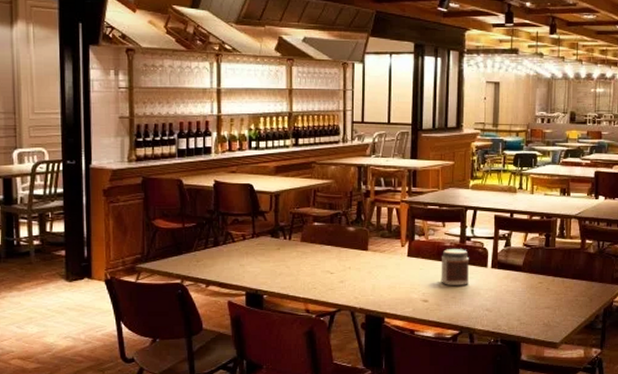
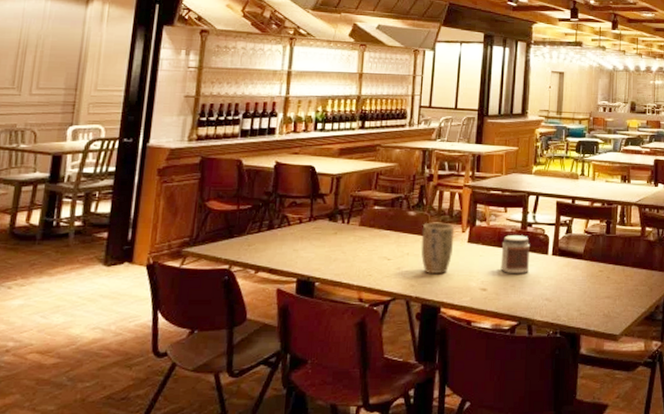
plant pot: none [362,237,394,287] -> present [421,222,455,275]

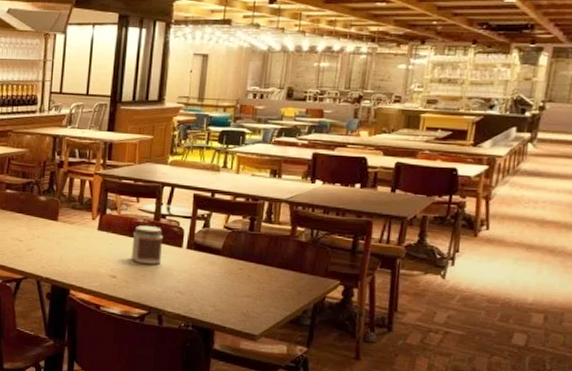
plant pot: present [421,222,455,275] -> none [51,208,85,259]

